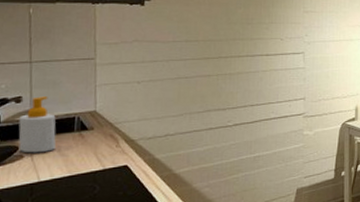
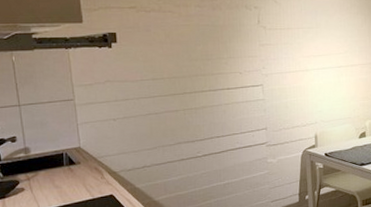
soap bottle: present [18,96,56,153] -> none [16,136,50,186]

